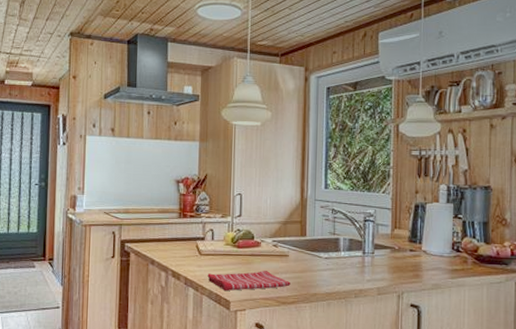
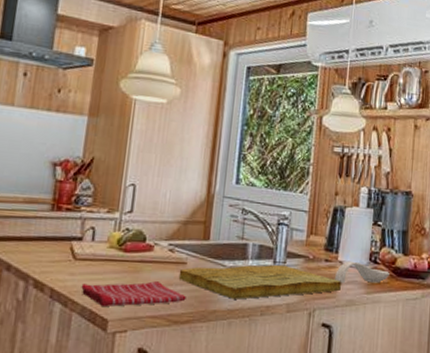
cutting board: none [283,255,426,284] -> present [178,264,341,299]
spoon rest: none [420,250,472,269] -> present [335,261,390,283]

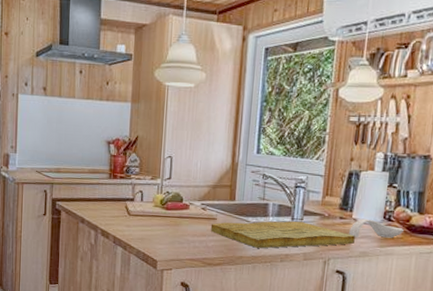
dish towel: present [81,281,186,308] -> none [135,232,217,251]

